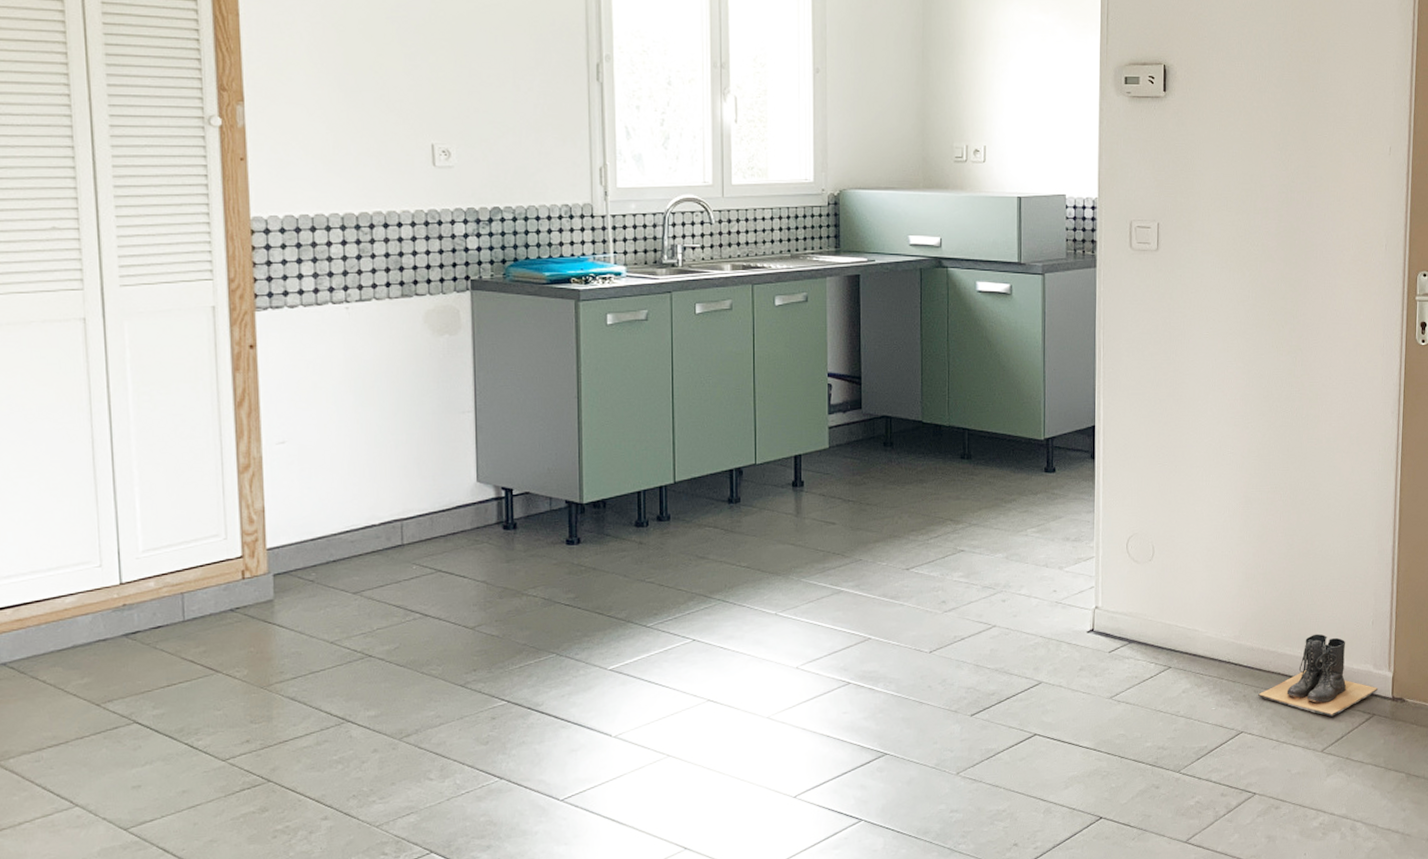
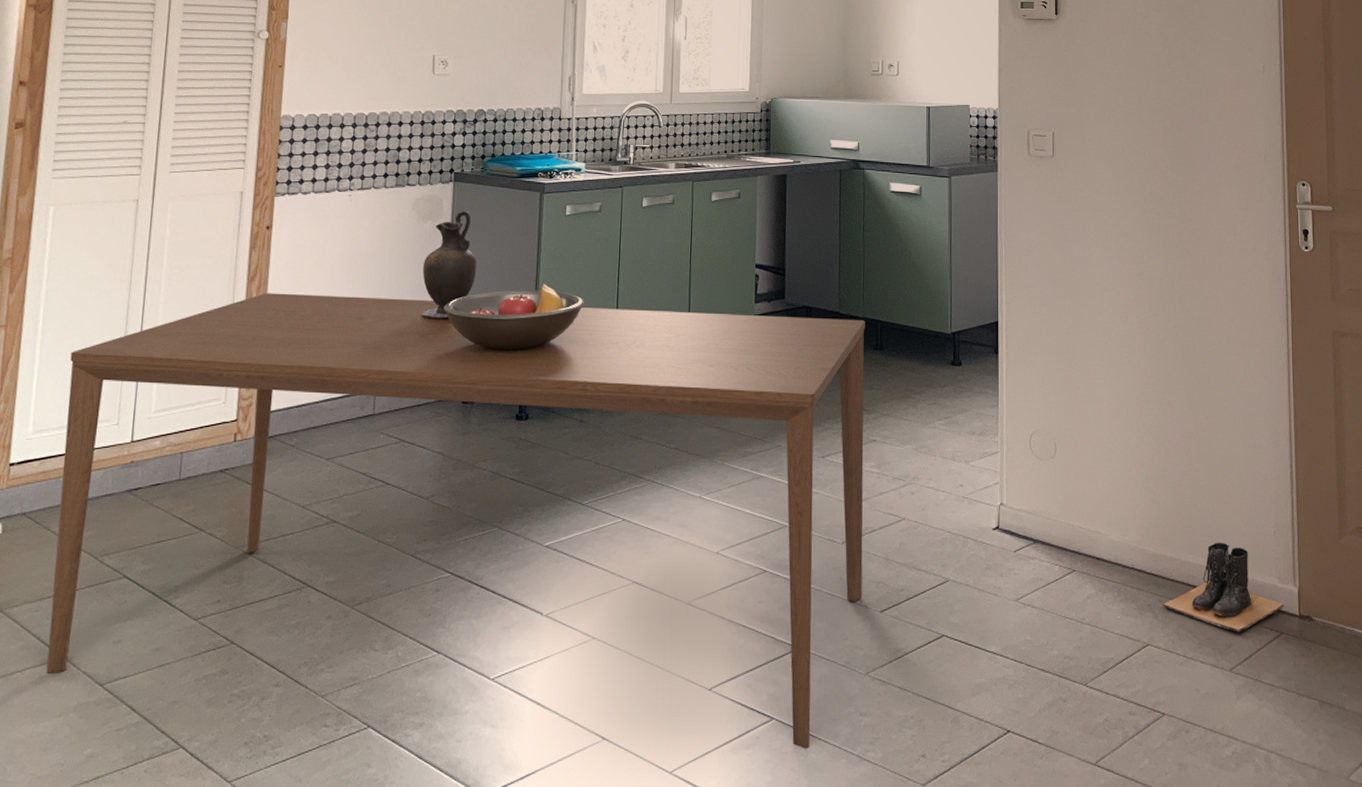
dining table: none [30,418,952,846] -> present [46,293,865,749]
pitcher: none [444,322,508,442] -> present [421,210,477,320]
fruit bowl: none [472,399,635,473] -> present [444,282,584,350]

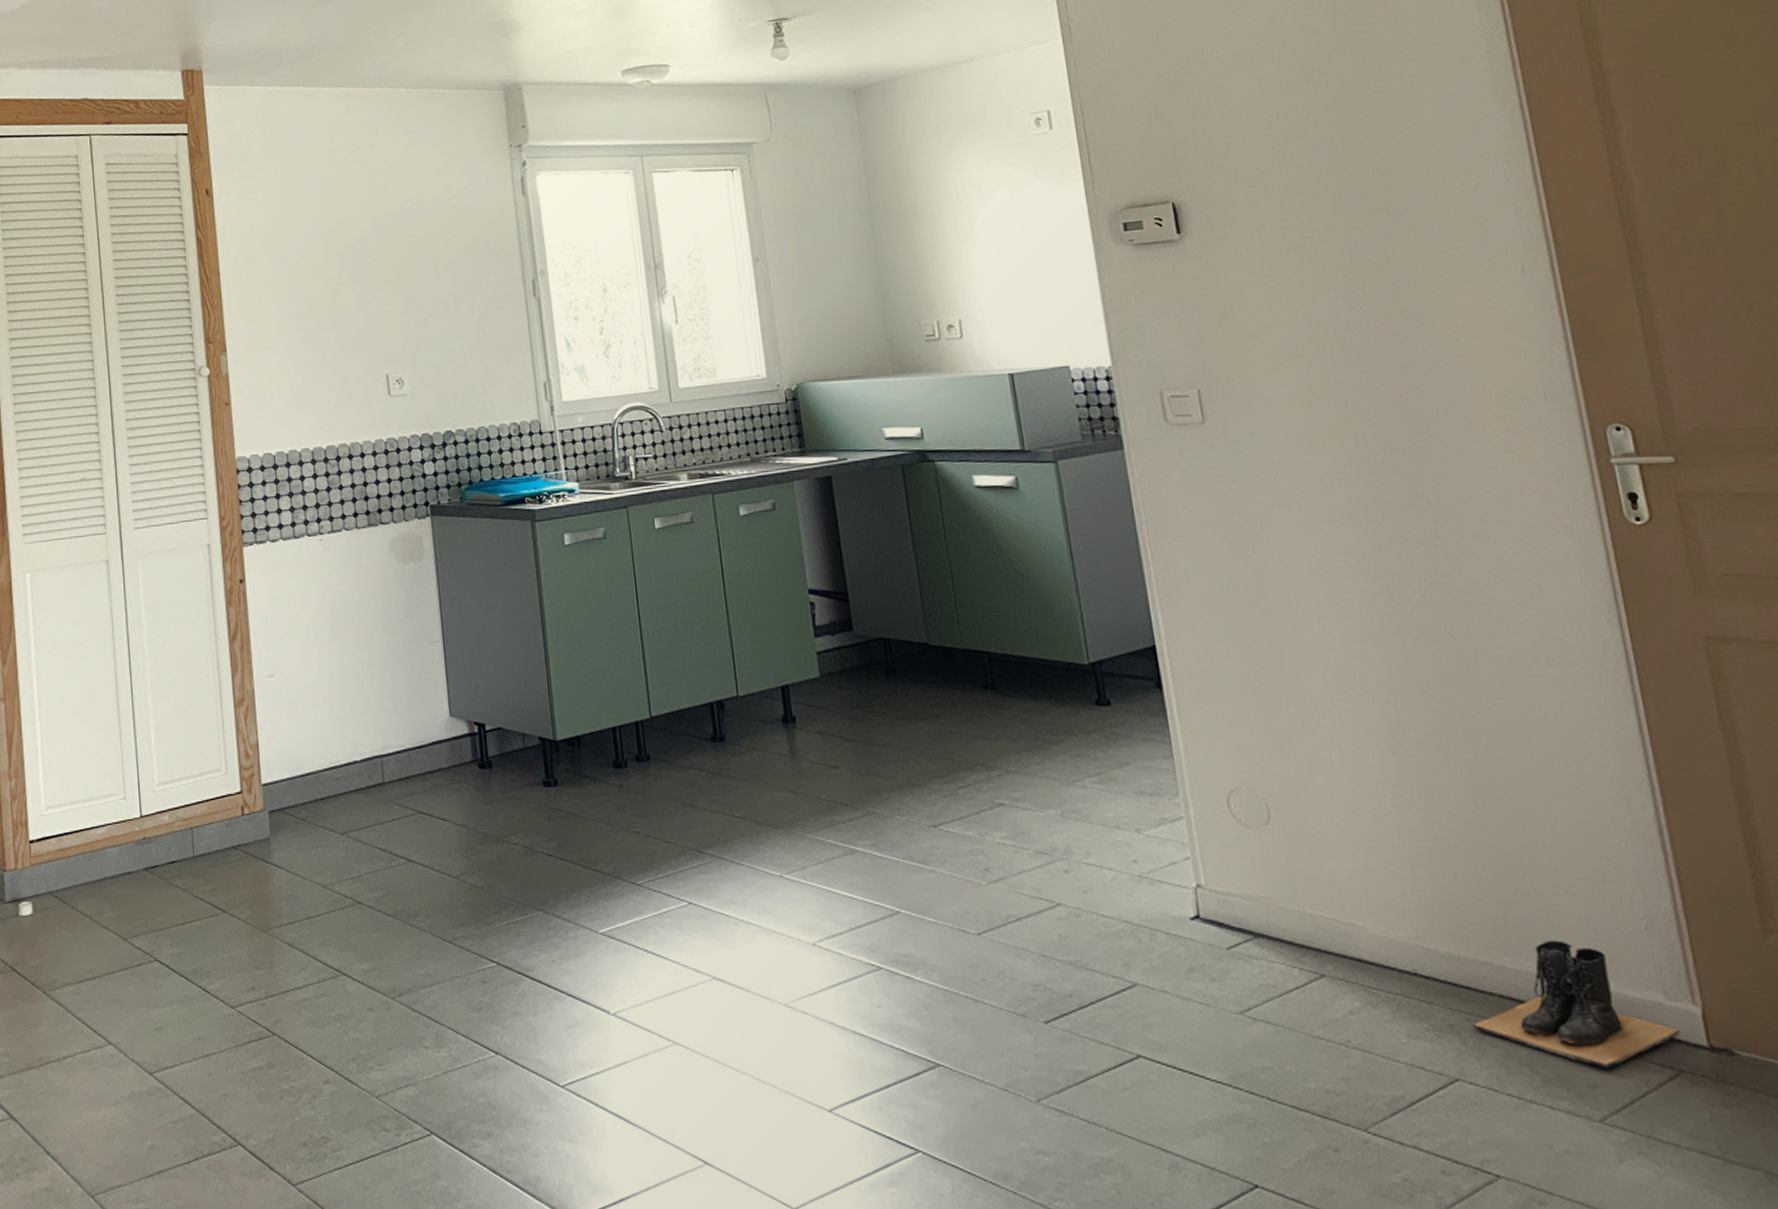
dining table: present [46,293,865,749] -> none [69,651,1016,1192]
pitcher: present [421,210,477,320] -> none [411,547,473,674]
fruit bowl: present [444,282,584,350] -> none [442,625,603,706]

